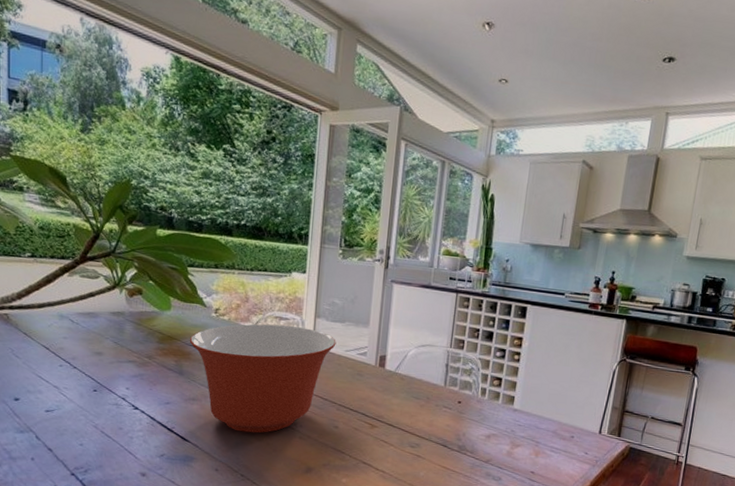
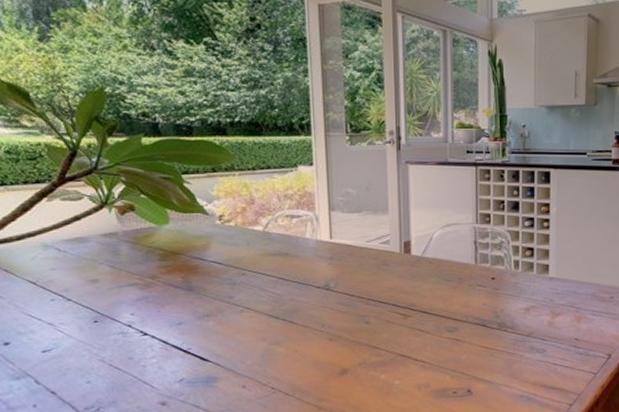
mixing bowl: present [189,324,336,434] -> none [194,223,356,343]

